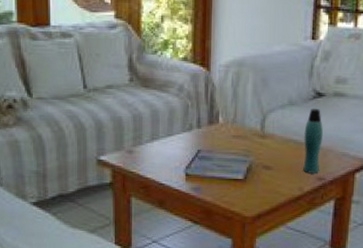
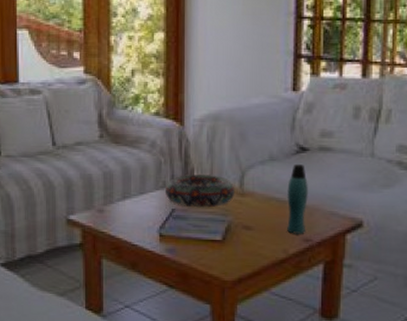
decorative bowl: none [192,118,257,149] -> present [166,175,235,208]

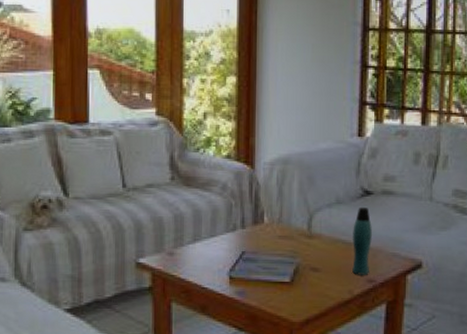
decorative bowl: present [166,175,235,208] -> none [236,217,304,250]

